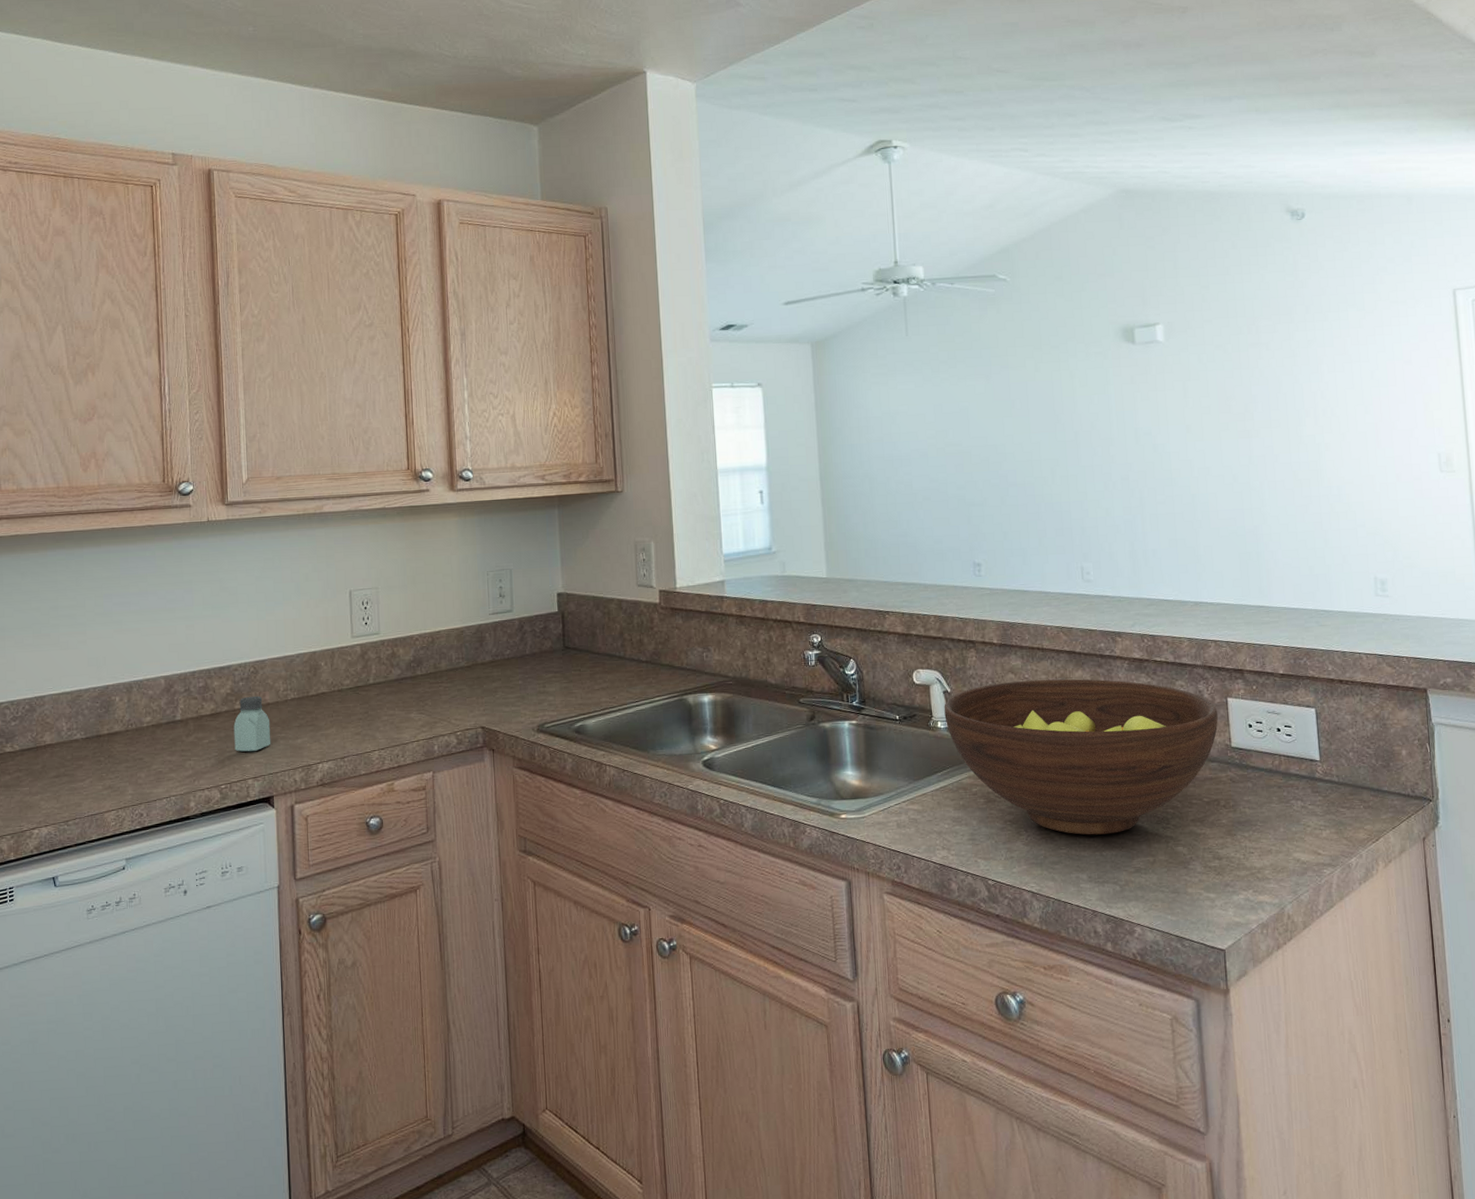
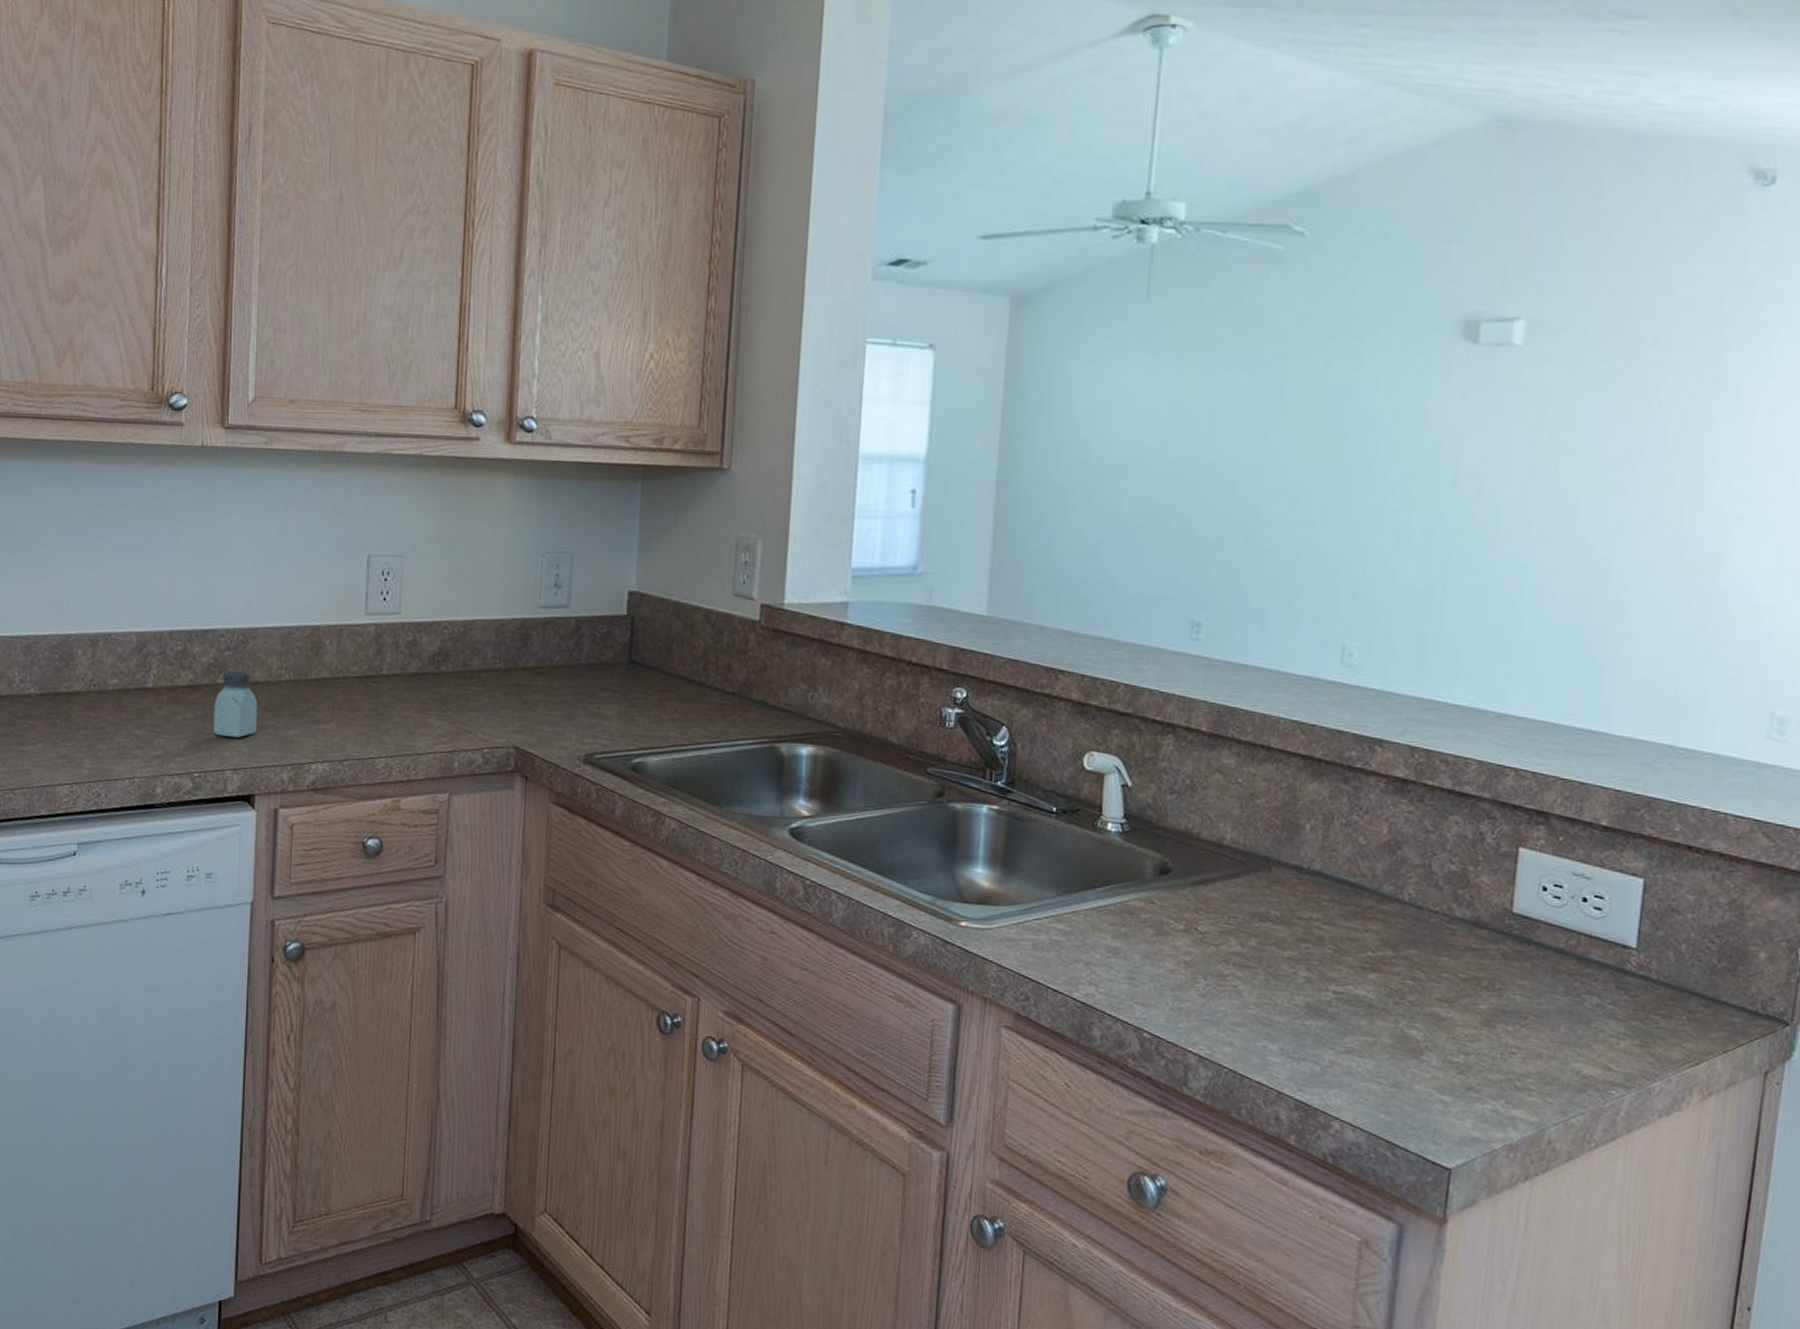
fruit bowl: present [944,679,1218,835] -> none [1118,784,1501,1000]

